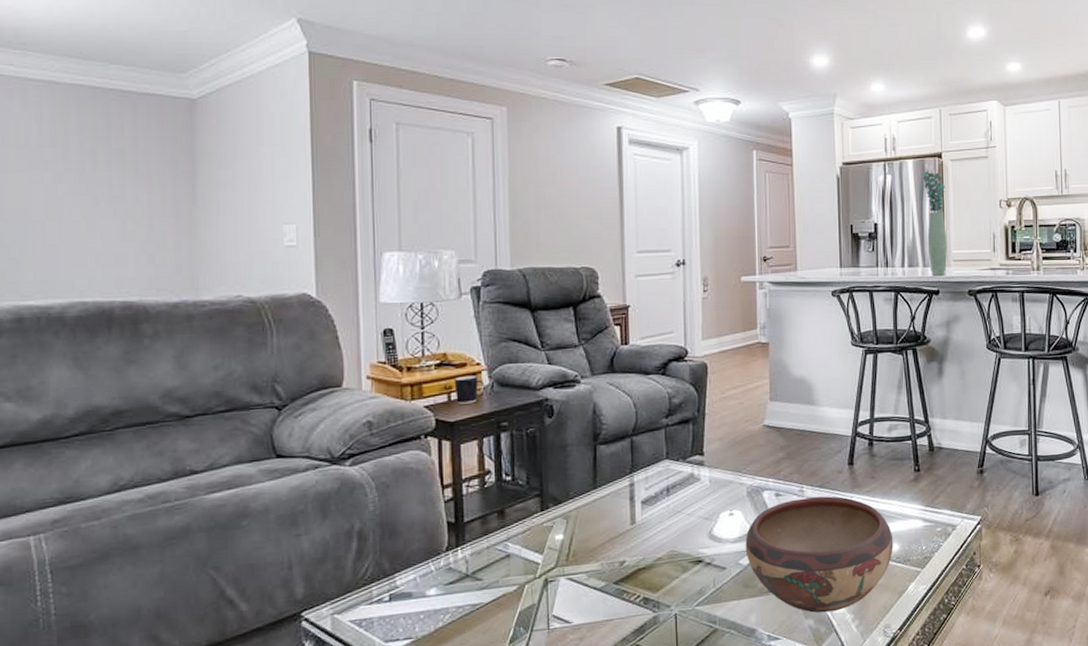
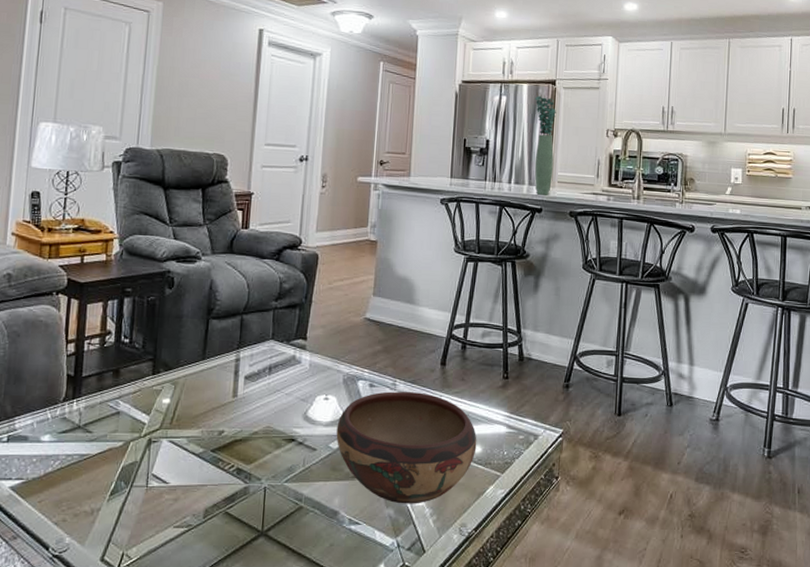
mug: present [454,375,485,405] -> none [88,242,115,269]

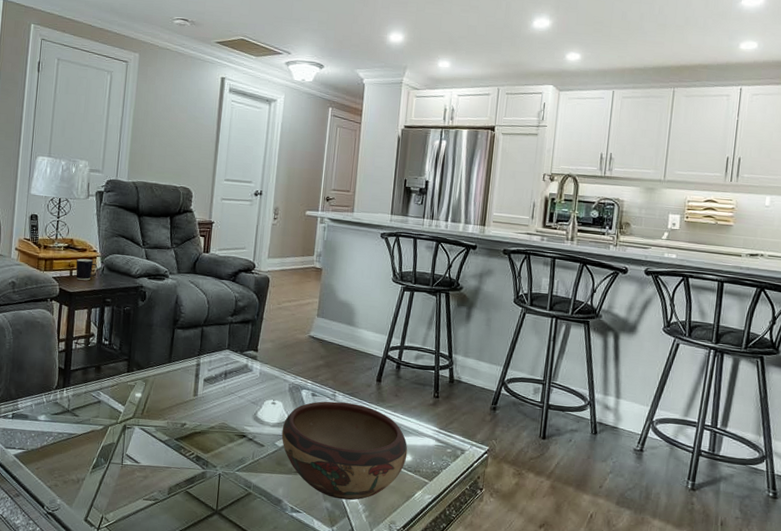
mug: none [88,242,115,269] -> present [75,258,98,281]
vase: present [534,92,557,196] -> none [470,137,495,235]

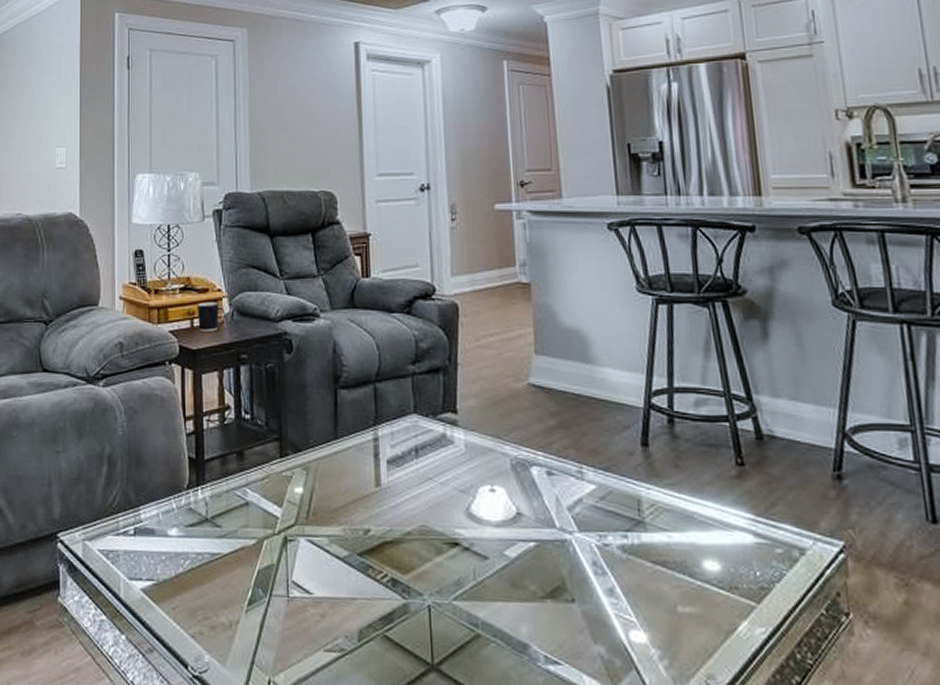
decorative bowl: present [281,401,408,501] -> none [511,481,713,641]

